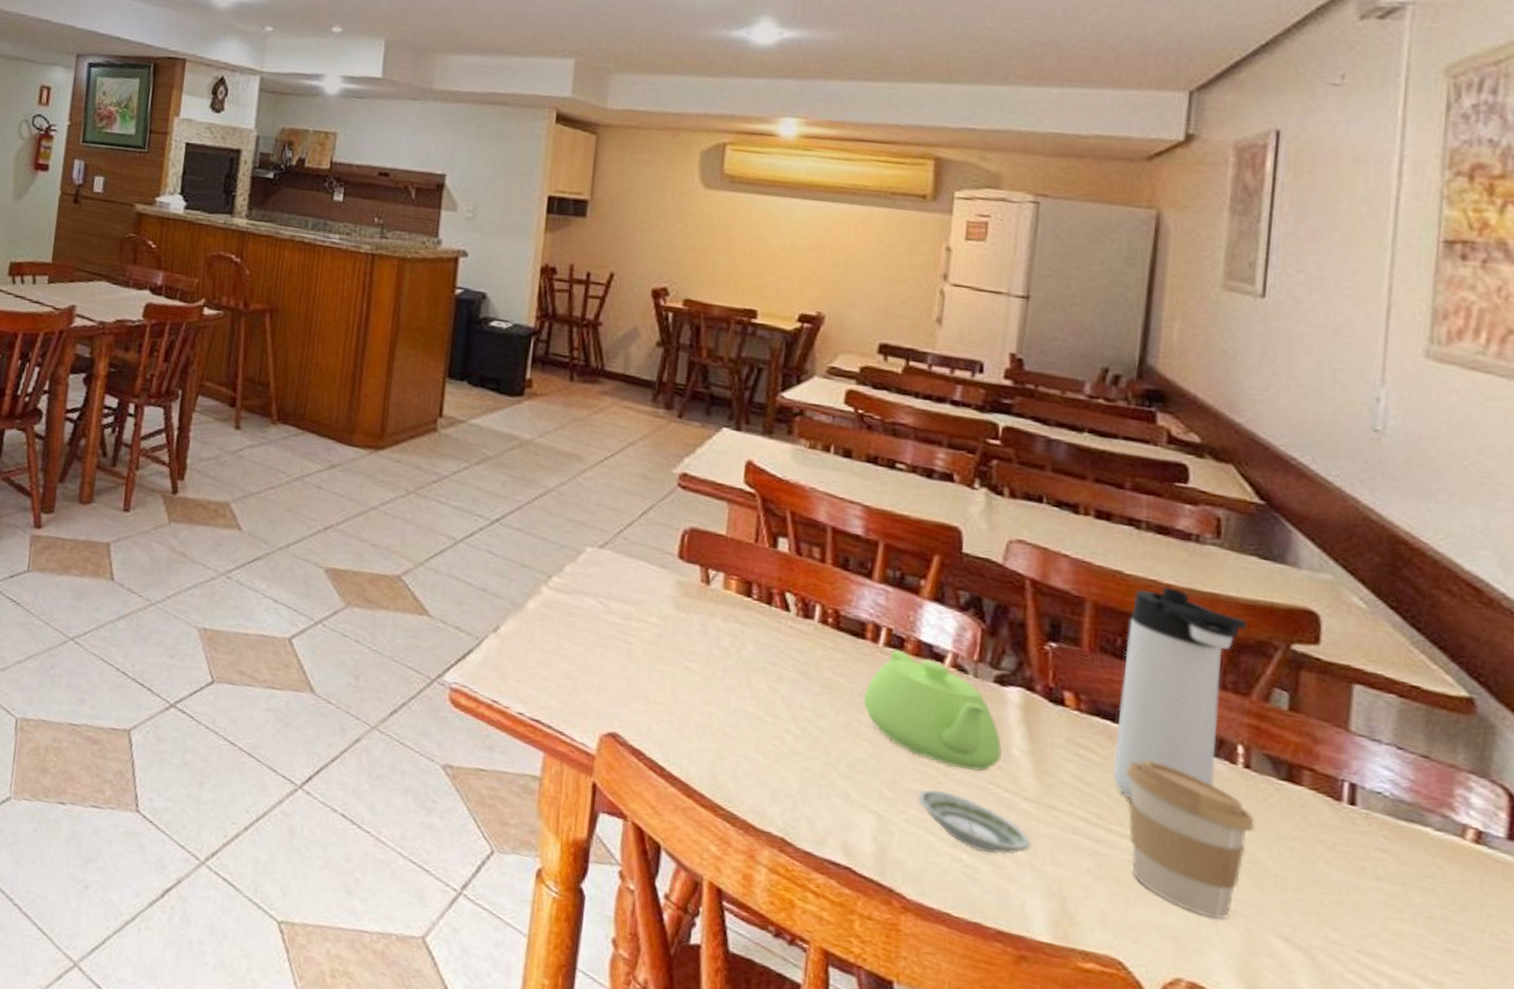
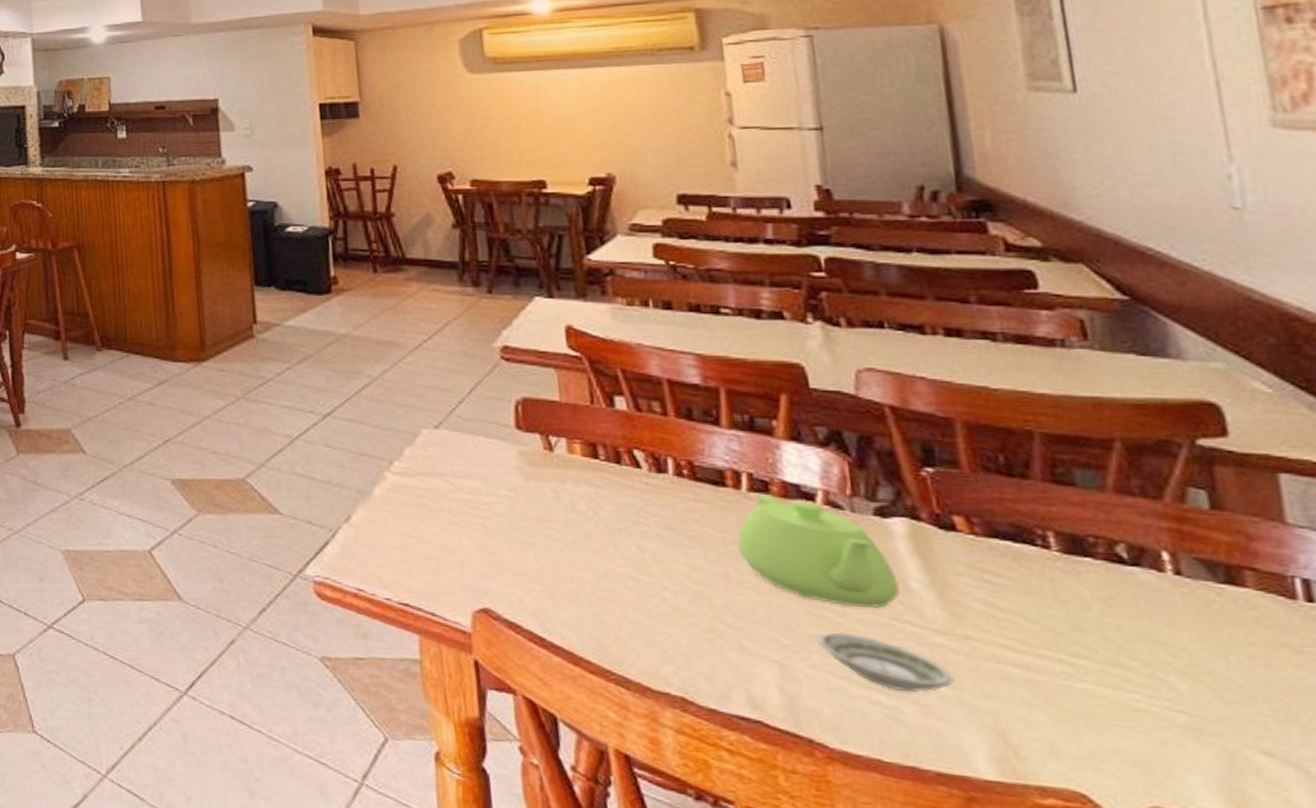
thermos bottle: present [1112,586,1247,798] -> none [1007,396,1145,620]
coffee cup: present [1126,759,1255,919] -> none [1041,577,1203,739]

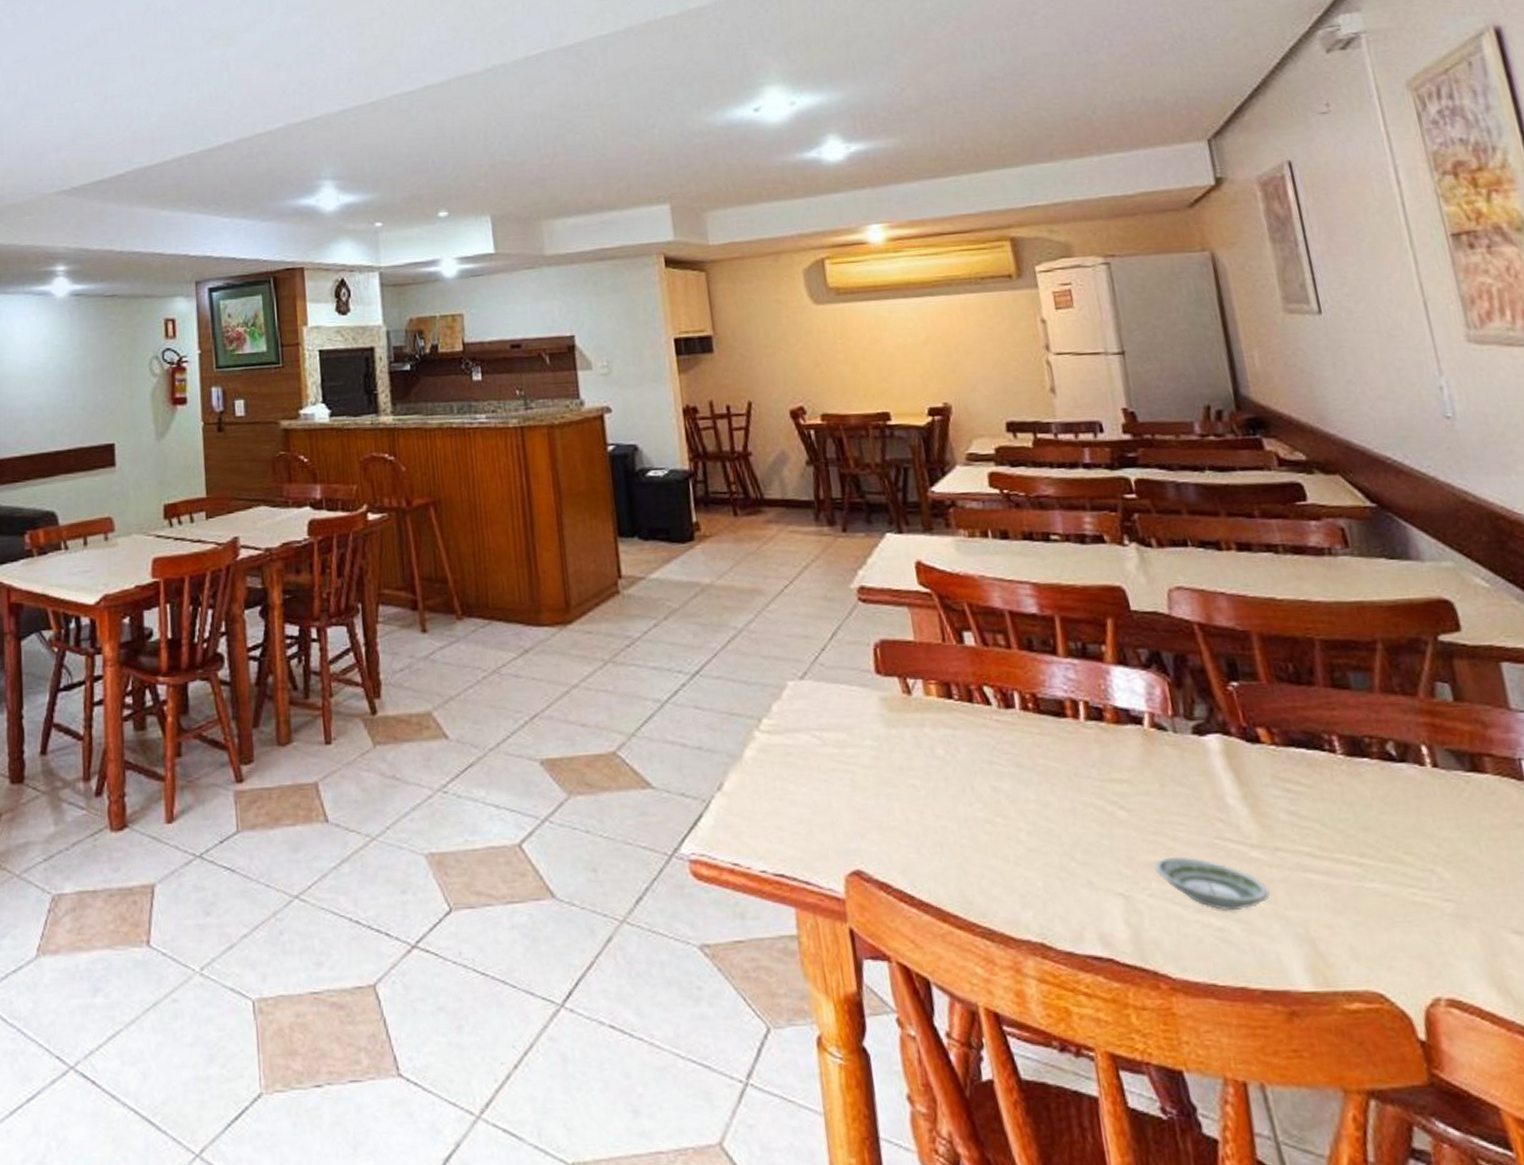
teapot: present [737,494,900,608] -> none [1079,722,1219,829]

